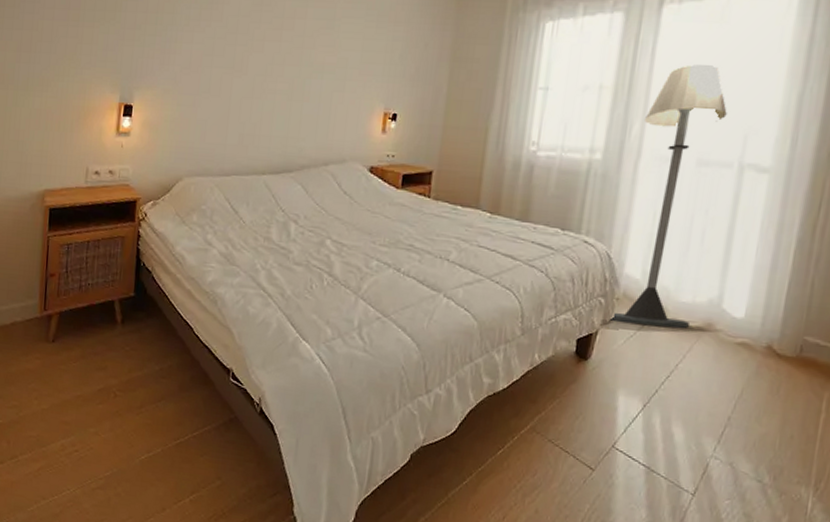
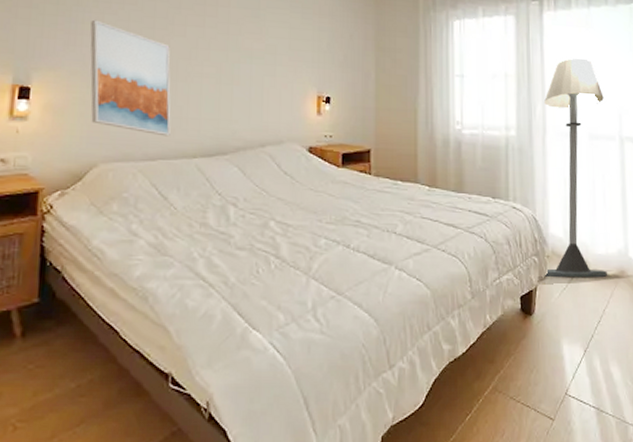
wall art: none [179,38,249,153] -> present [90,19,171,137]

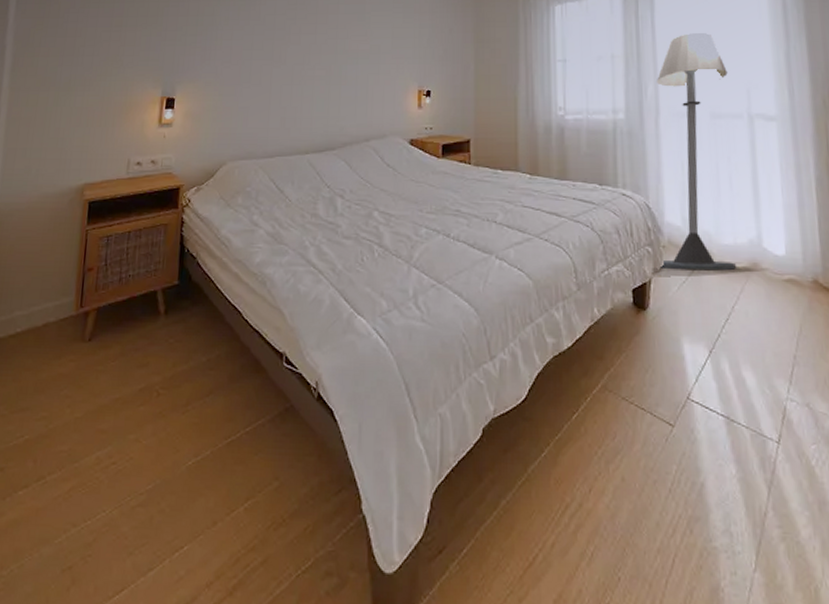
wall art: present [90,19,171,137] -> none [221,36,287,135]

